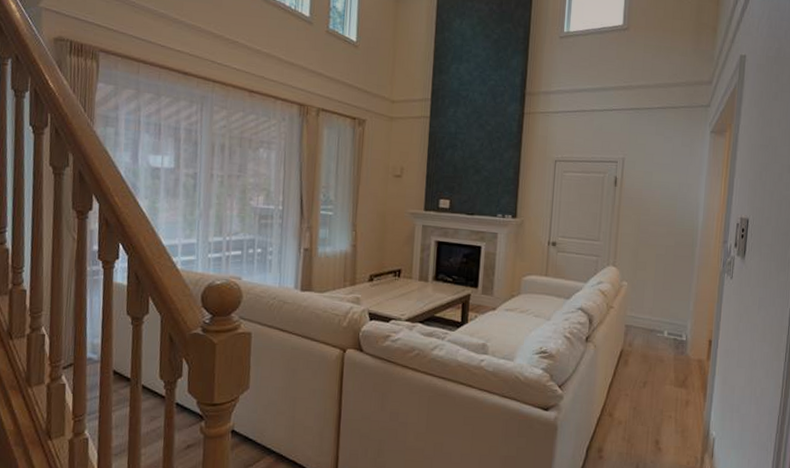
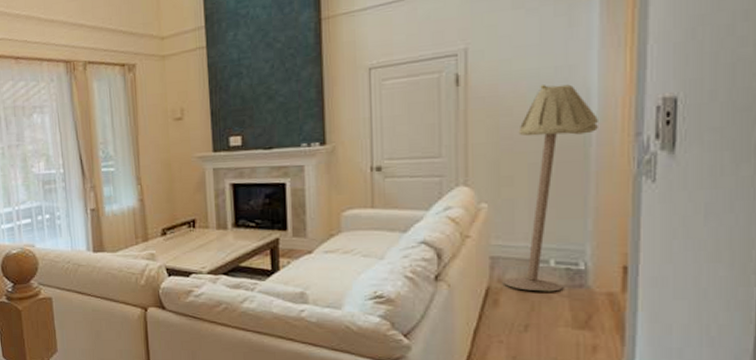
floor lamp: none [632,195,702,357] -> present [502,84,598,292]

